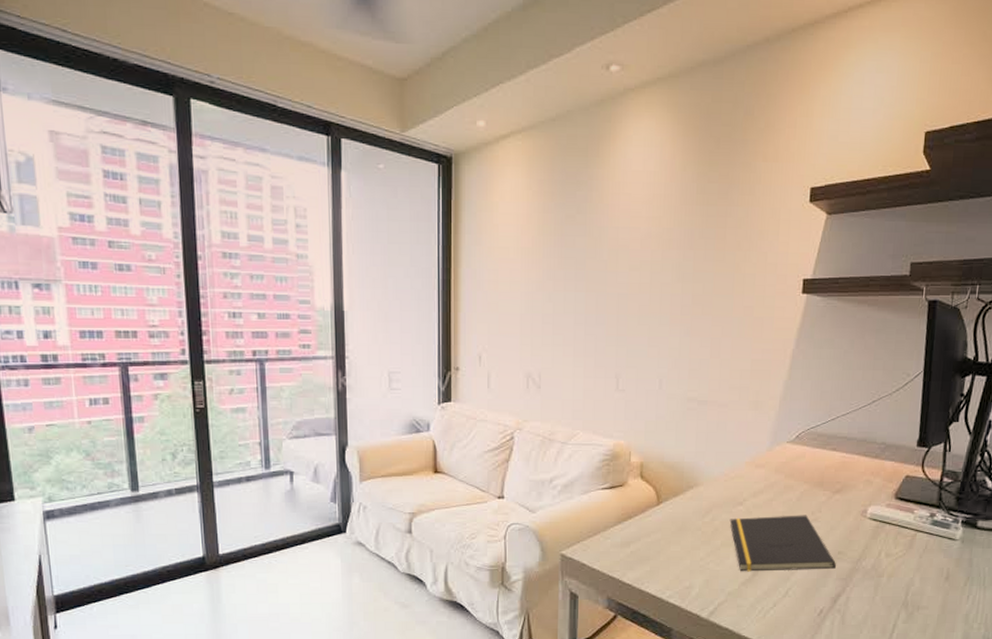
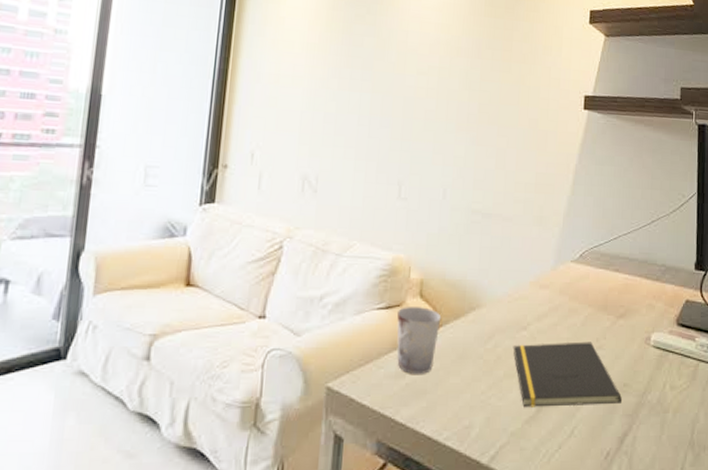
cup: none [620,487,661,544] -> present [397,307,442,374]

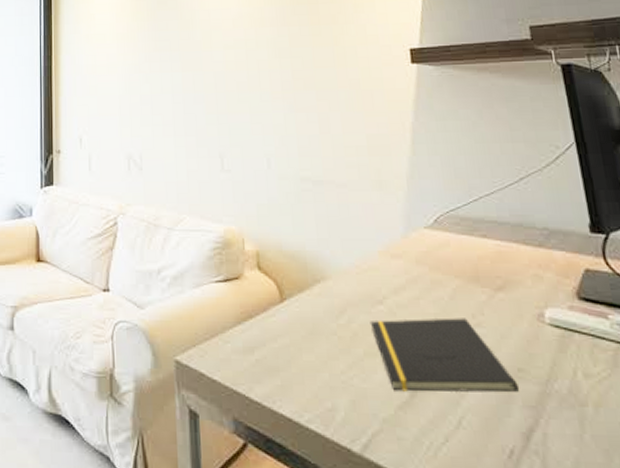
cup: present [397,307,442,374] -> none [237,279,284,350]

